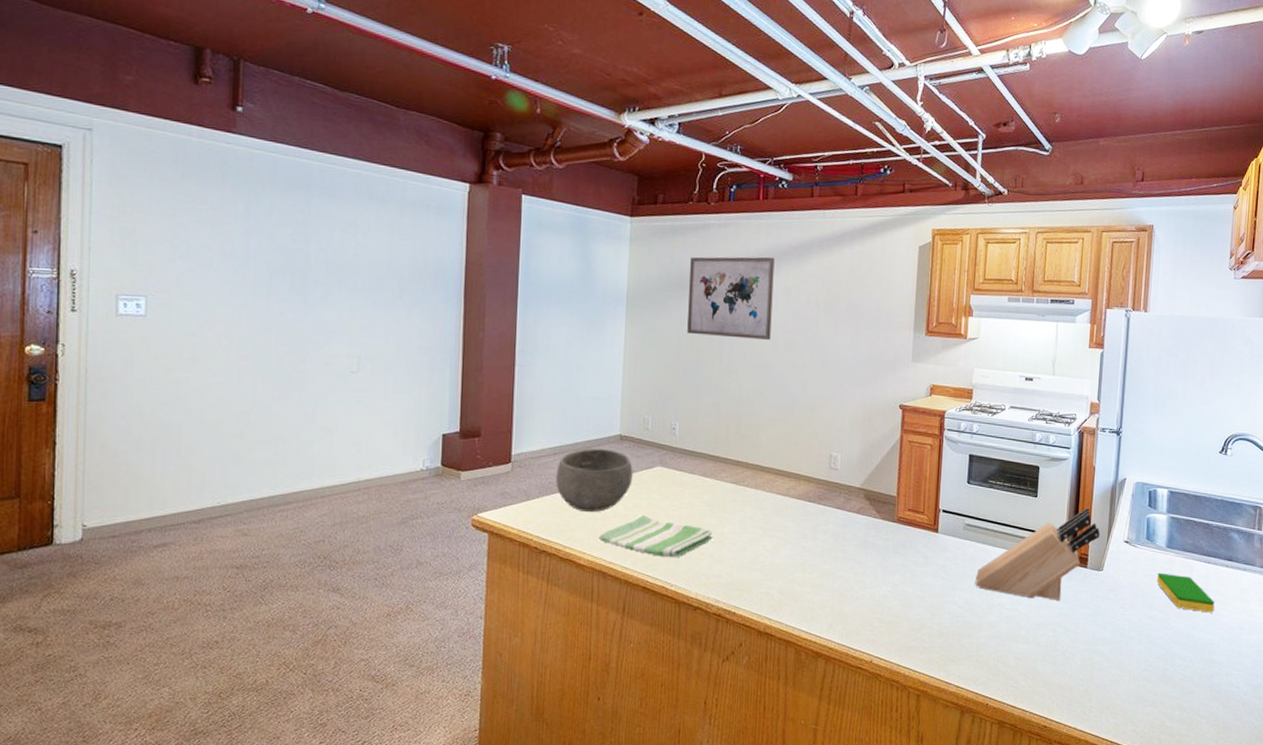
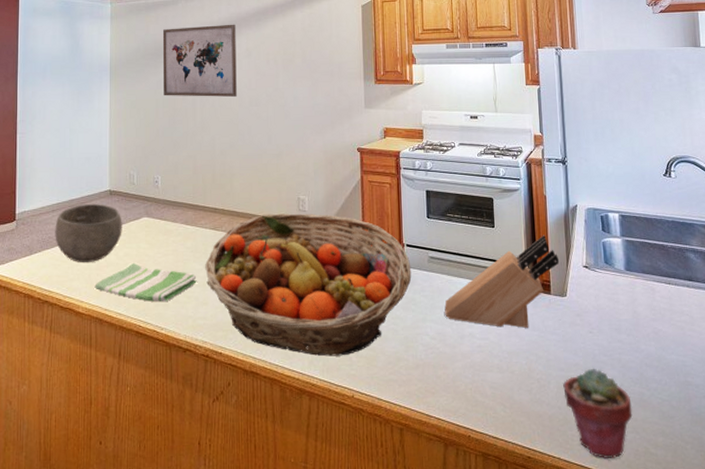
fruit basket: none [723,470,945,621] -> present [205,213,412,357]
potted succulent: none [1087,642,1154,730] -> present [563,368,633,458]
dish sponge: present [1157,572,1215,613] -> none [620,295,682,334]

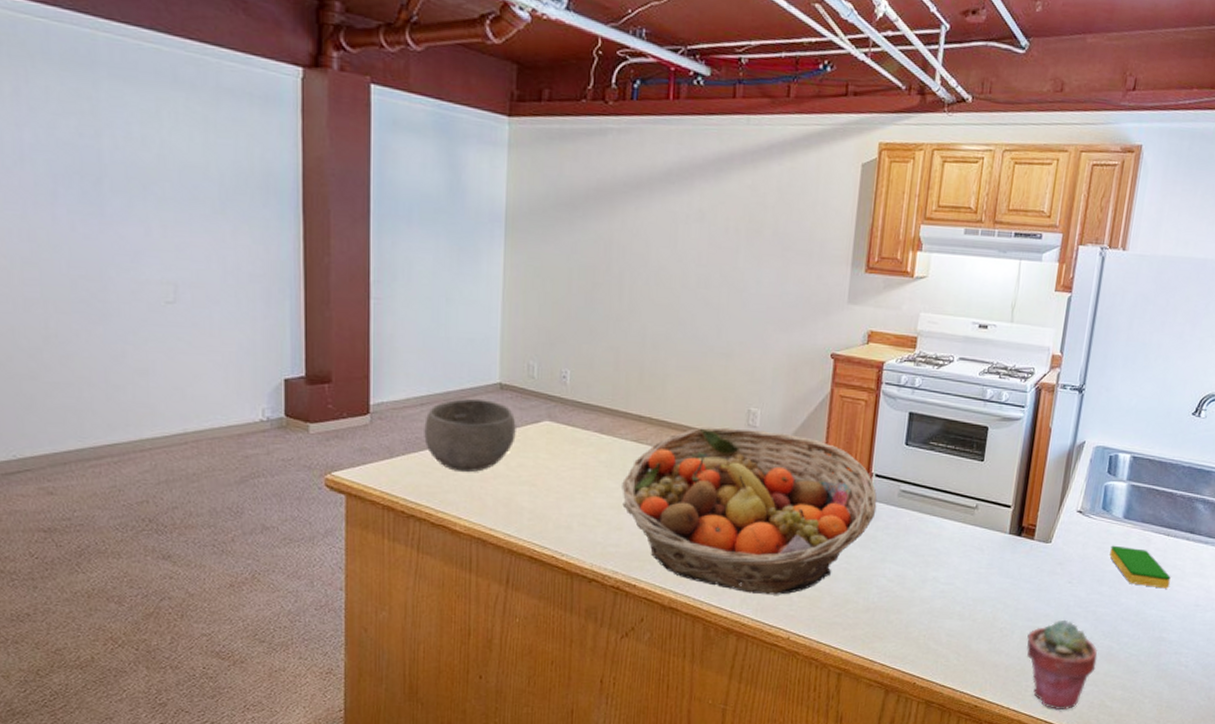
dish towel: present [94,263,197,303] -> none [476,476,611,525]
wall art: present [162,24,237,98] -> none [580,169,687,275]
knife block: present [444,235,560,328] -> none [908,473,1052,574]
dish sponge: none [620,295,682,334] -> present [1109,545,1171,589]

